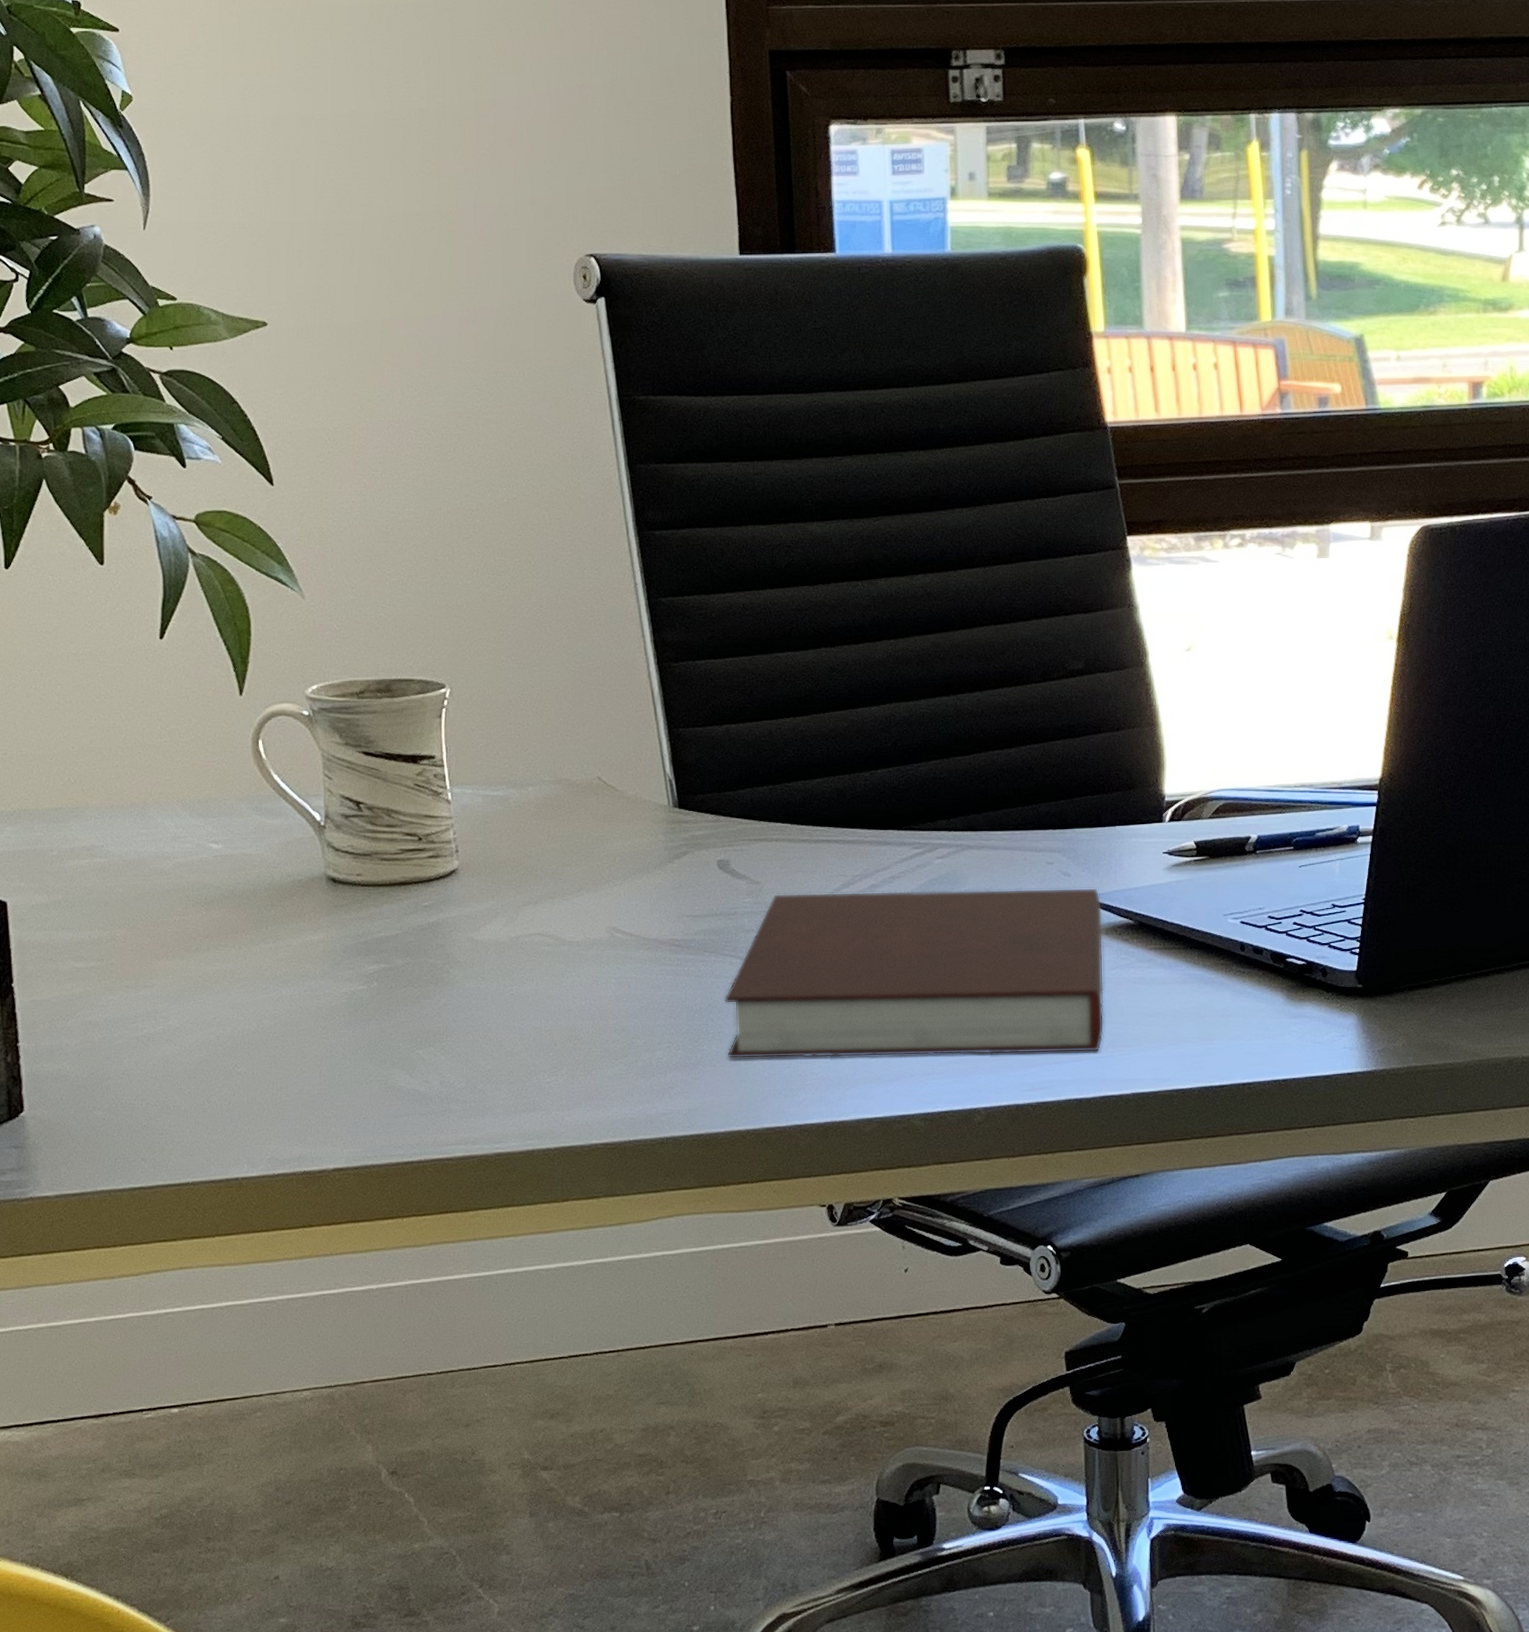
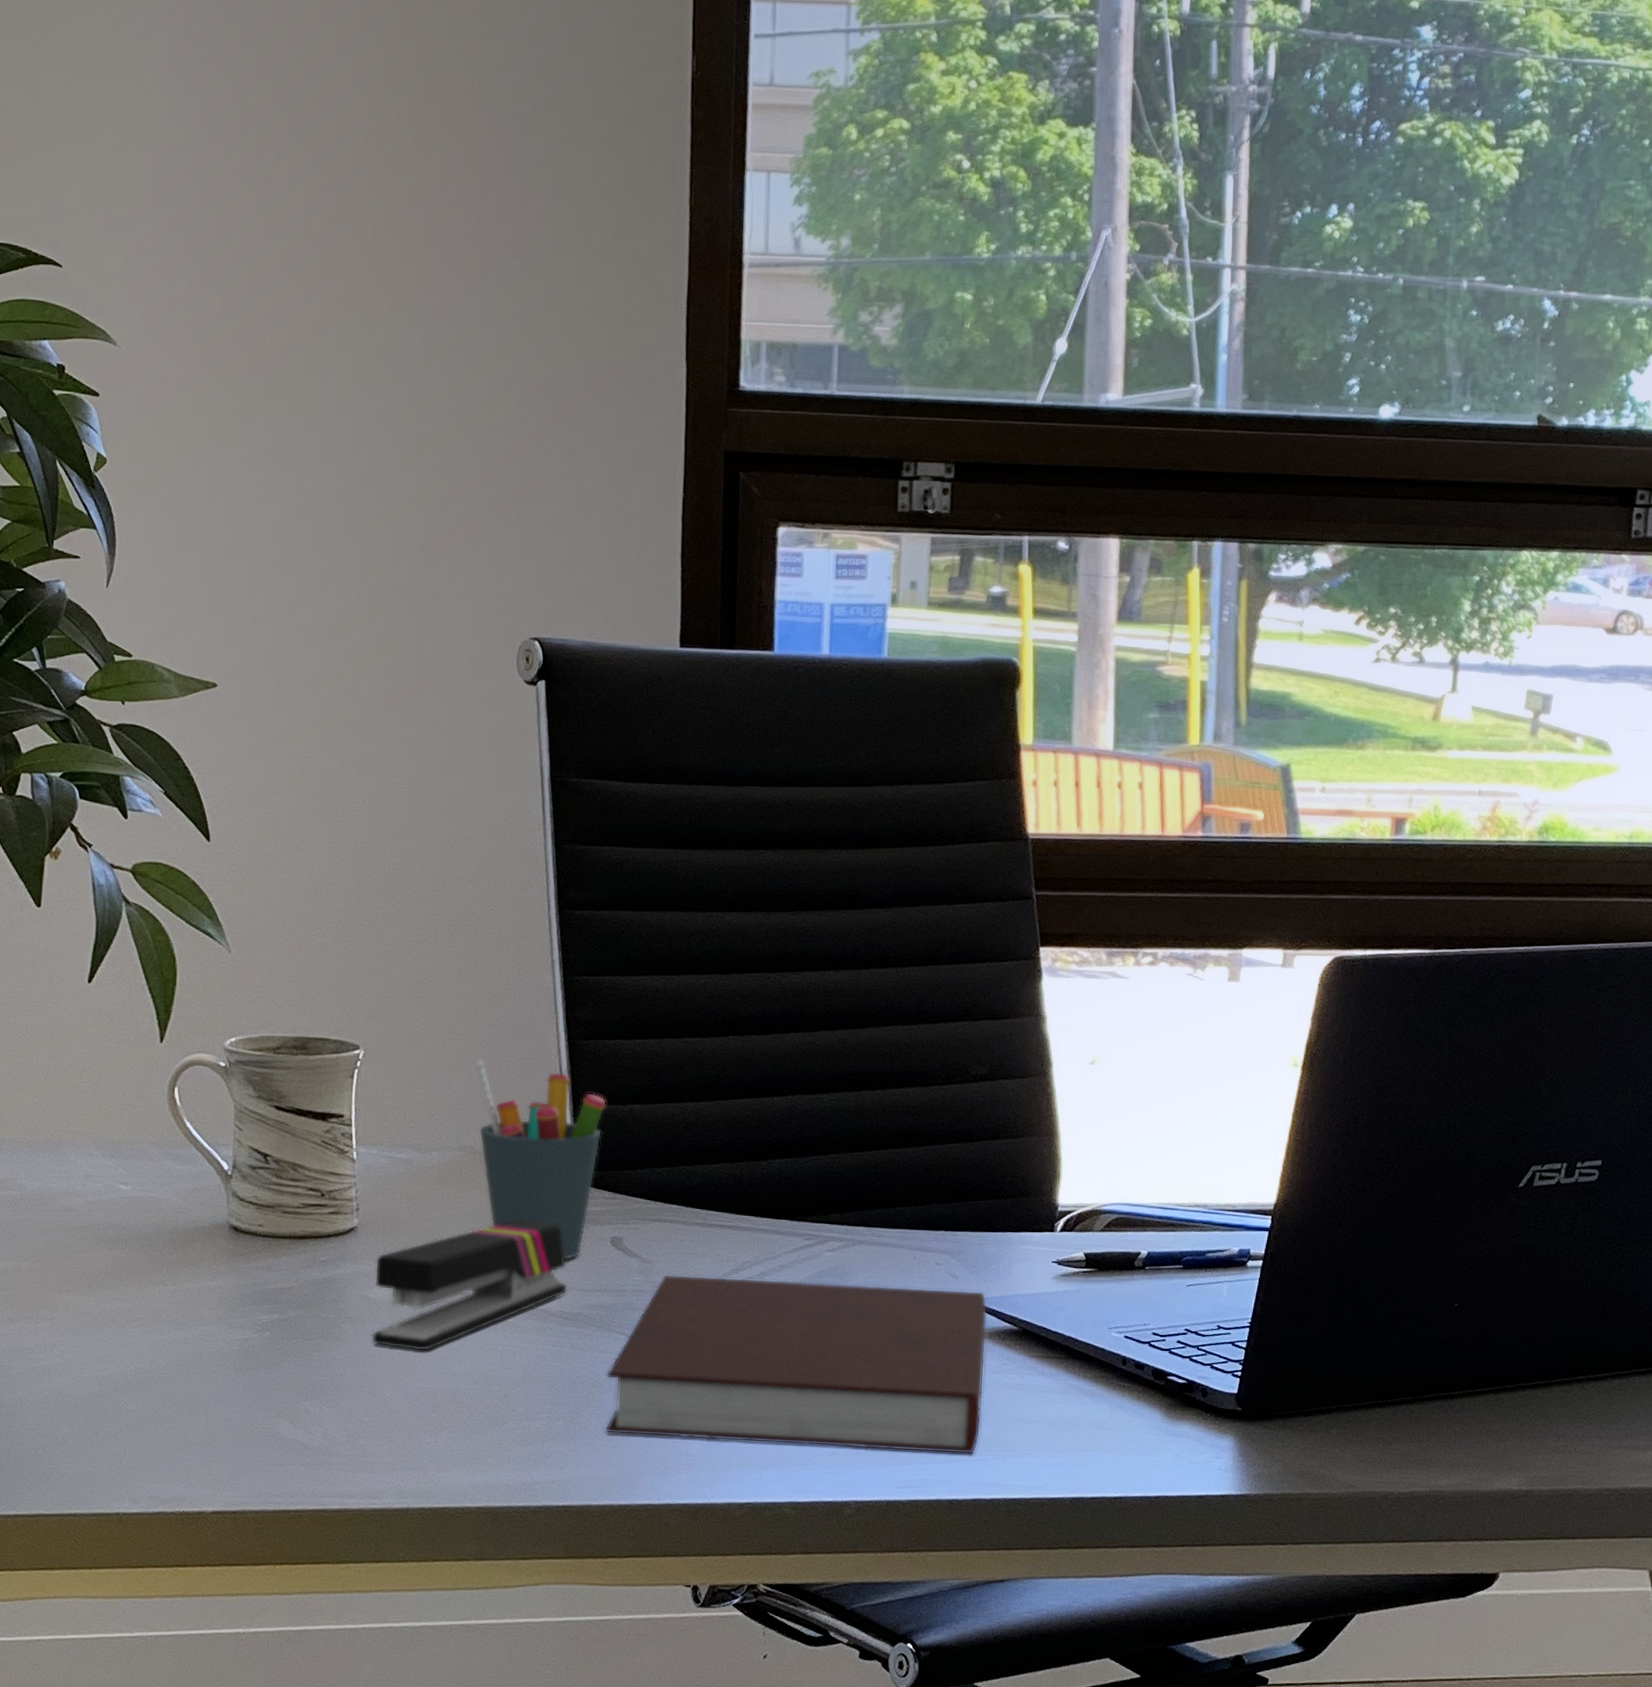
stapler: none [479,849,678,991] -> present [371,1219,568,1352]
pen holder: none [564,689,703,888] -> present [475,1059,607,1261]

